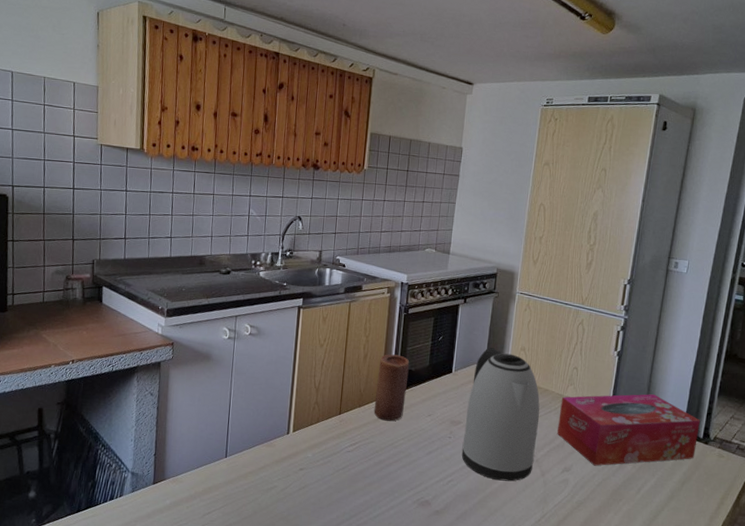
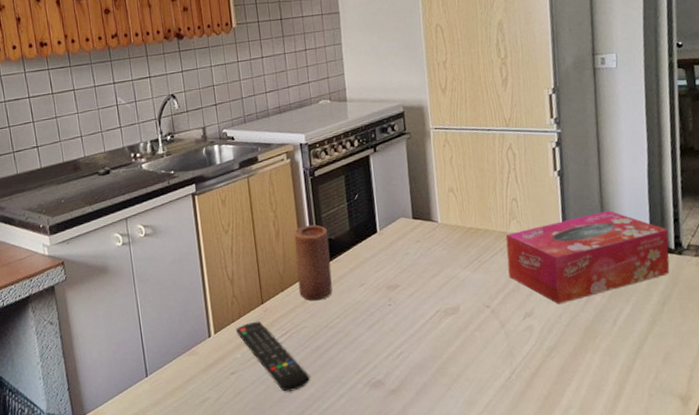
remote control: none [312,428,368,495] -> present [236,321,311,392]
kettle: present [461,348,540,482] -> none [401,195,490,342]

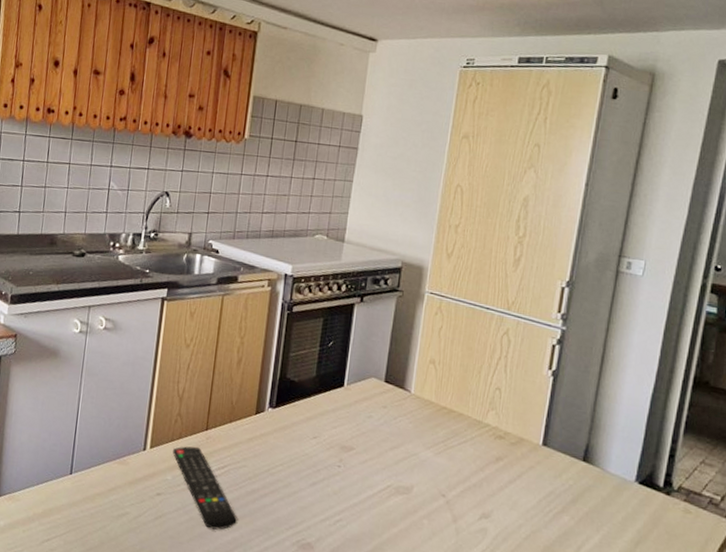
candle: present [294,224,333,301] -> none [247,360,293,443]
tissue box: present [505,210,670,305] -> none [473,423,660,514]

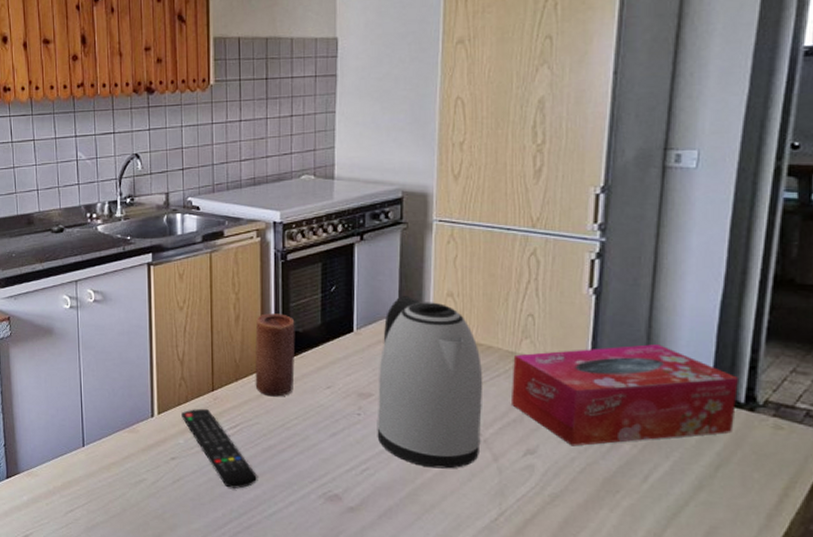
candle: none [247,360,293,443] -> present [255,313,296,397]
kettle: none [353,358,453,527] -> present [377,296,483,469]
tissue box: none [473,423,660,514] -> present [510,344,738,447]

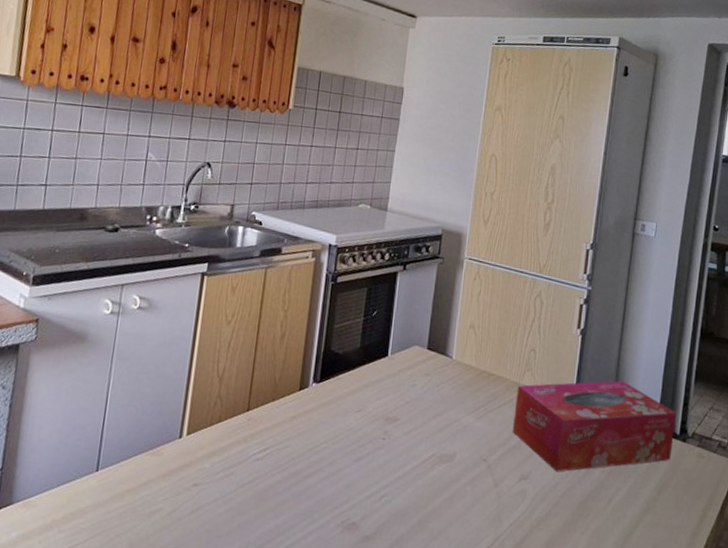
remote control: present [181,408,258,489] -> none [211,429,281,518]
candle: present [255,313,296,397] -> none [290,333,337,419]
kettle: present [377,296,483,469] -> none [397,325,492,495]

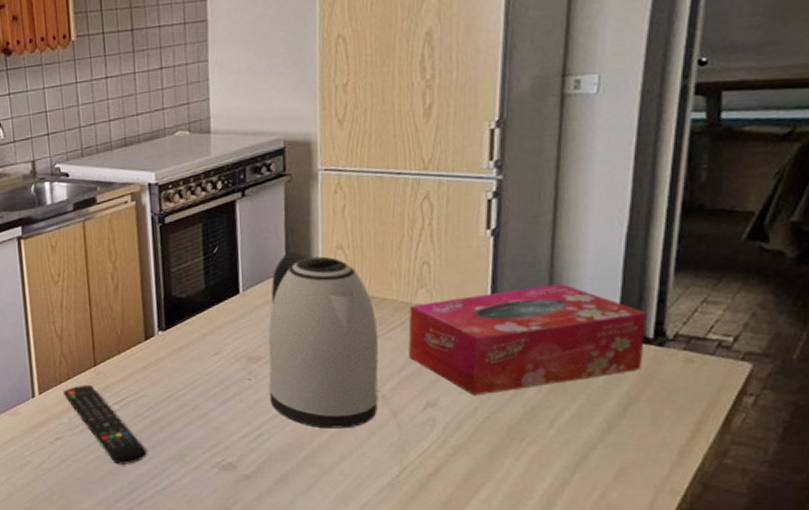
remote control: none [211,429,281,518] -> present [63,384,148,464]
kettle: none [397,325,492,495] -> present [268,252,379,429]

